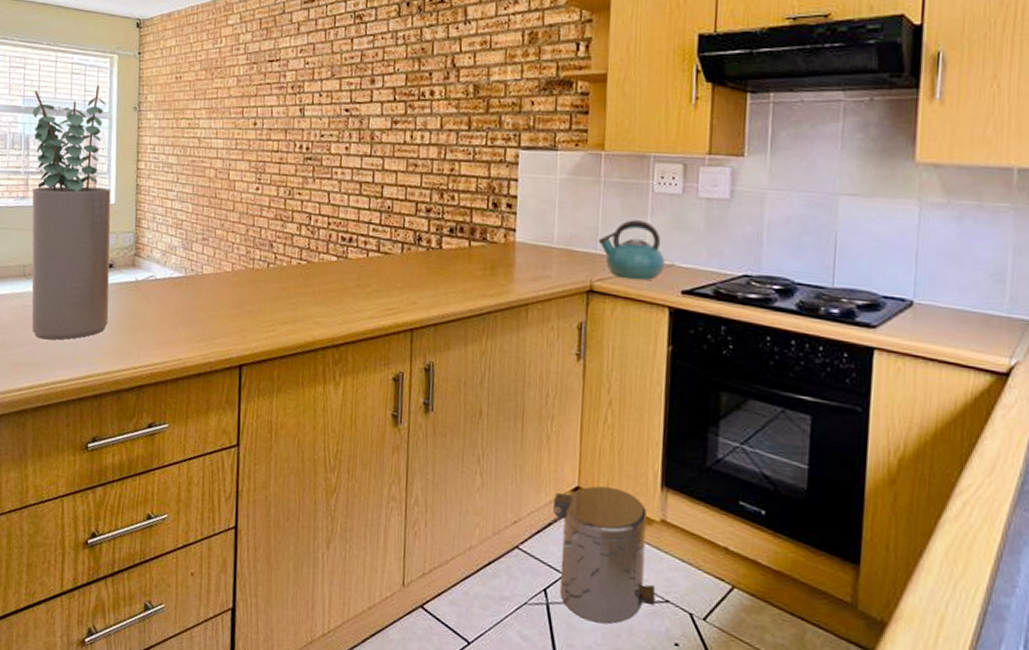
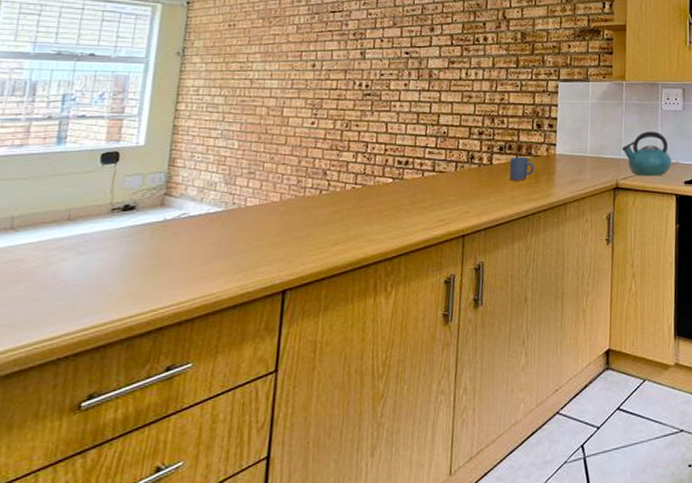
vase: present [31,85,111,340] -> none [15,32,143,295]
mug: none [461,241,491,272] -> present [509,157,535,181]
trash can: present [553,485,656,624] -> none [589,345,673,464]

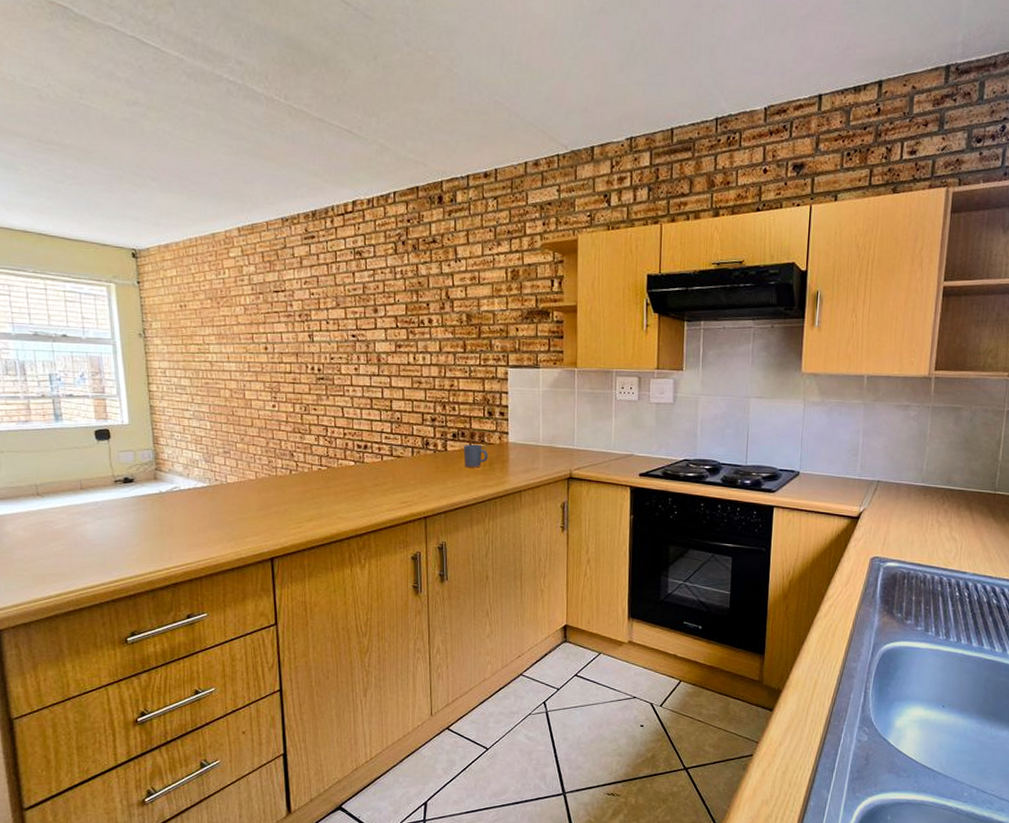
kettle: present [621,131,672,177] -> none [574,421,626,468]

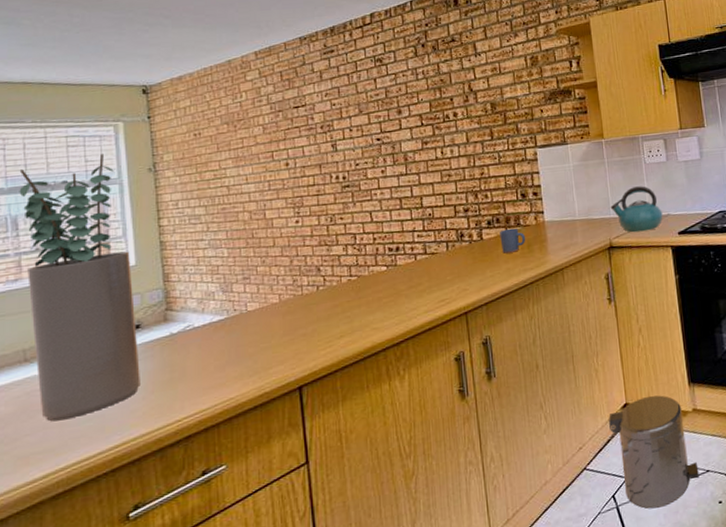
vase: none [24,313,135,551] -> present [19,154,140,421]
trash can: none [548,623,626,720] -> present [609,395,700,509]
kettle: none [574,421,626,468] -> present [610,186,663,233]

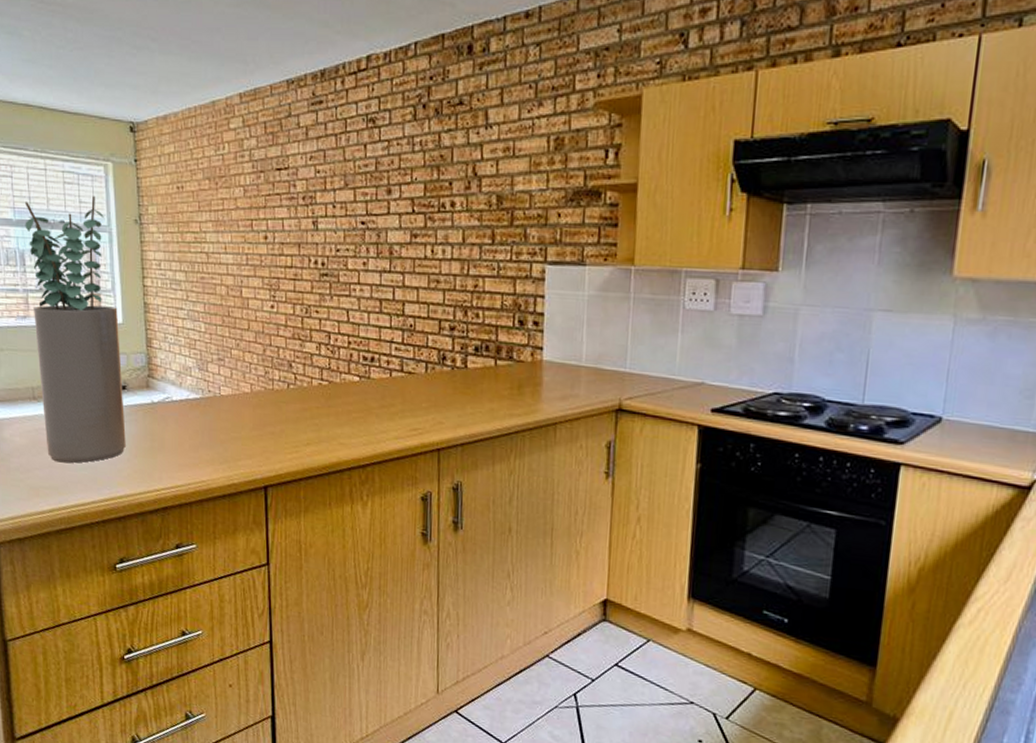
mug: present [500,228,526,254] -> none [487,360,518,391]
trash can: present [609,395,700,509] -> none [582,598,681,724]
kettle: present [610,186,663,233] -> none [627,337,695,399]

